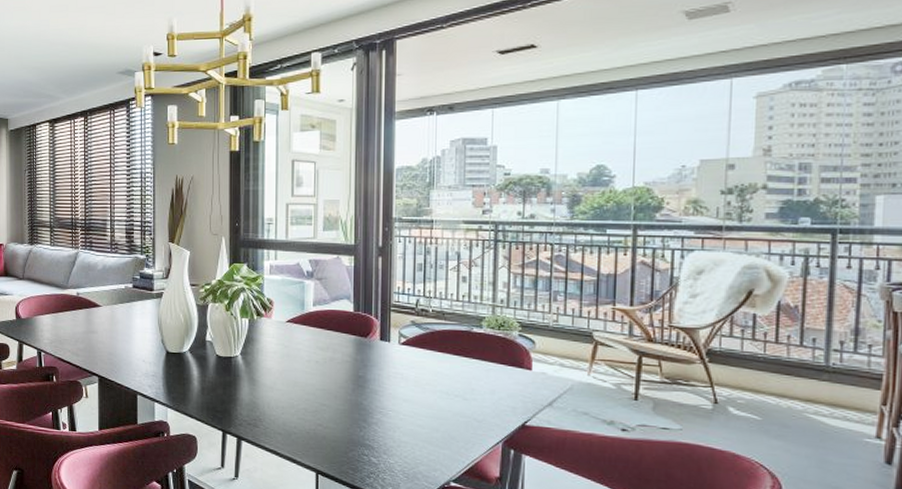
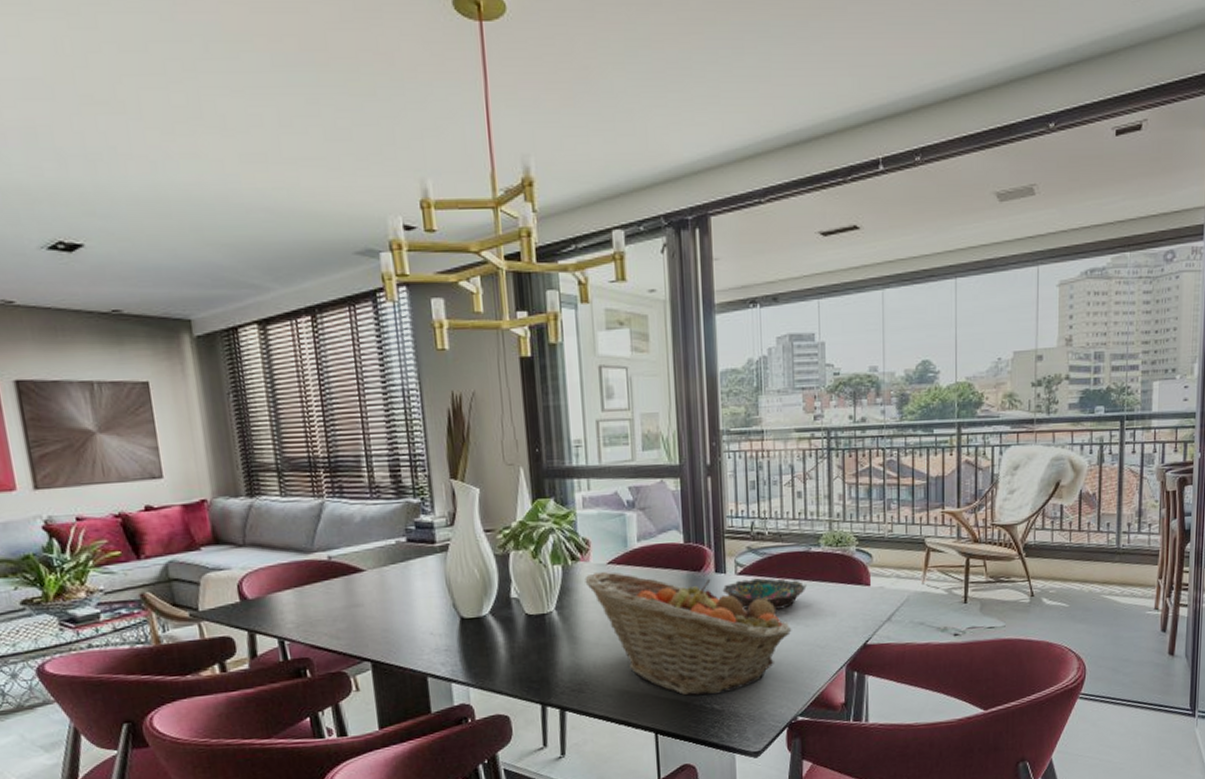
fruit basket: none [266,328,450,449] -> present [585,572,792,696]
bowl: none [385,349,467,380] -> present [722,578,807,610]

